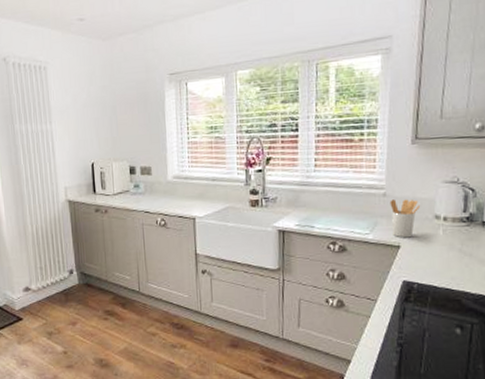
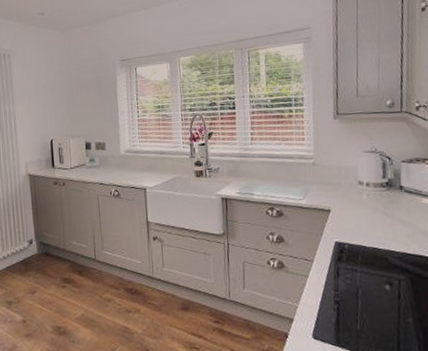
utensil holder: present [389,199,421,238] -> none [318,167,346,203]

